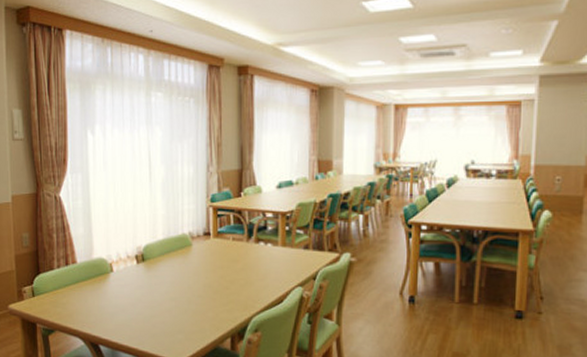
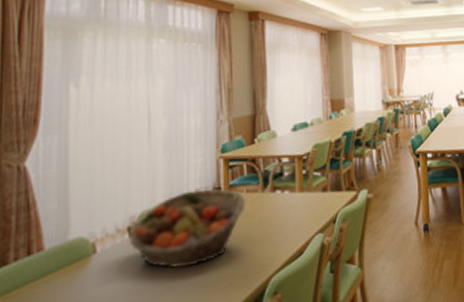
fruit basket: none [136,232,232,296] -> present [129,189,246,268]

